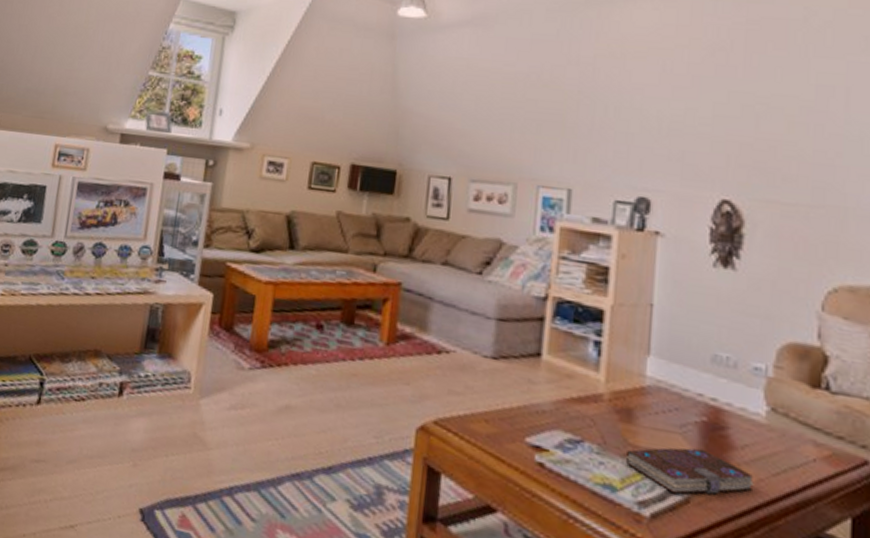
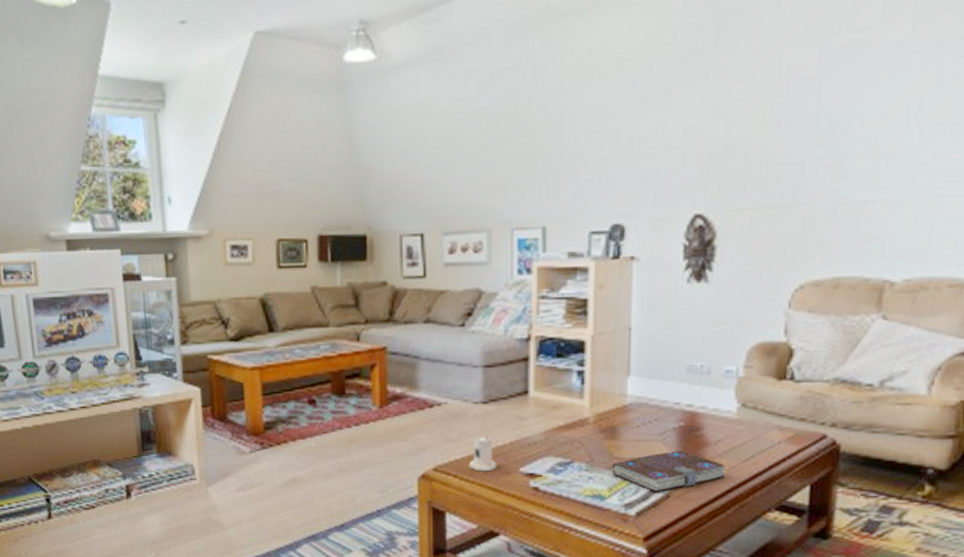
candle: none [471,392,502,436] -> present [468,435,497,472]

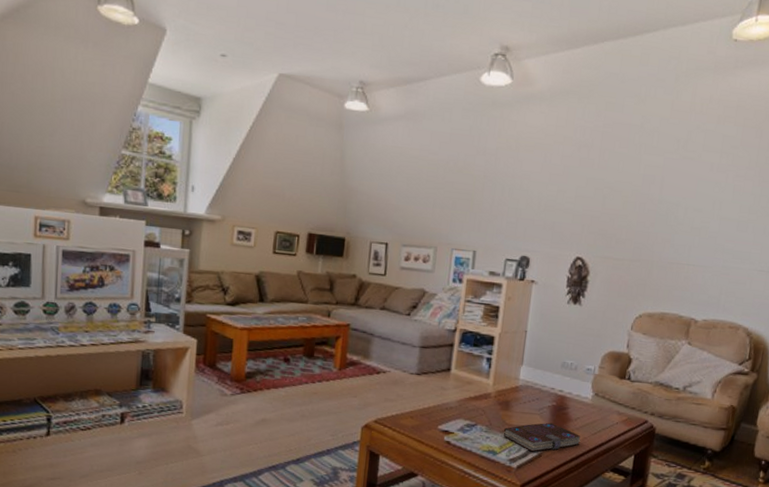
candle: present [468,435,497,472] -> none [401,398,422,427]

